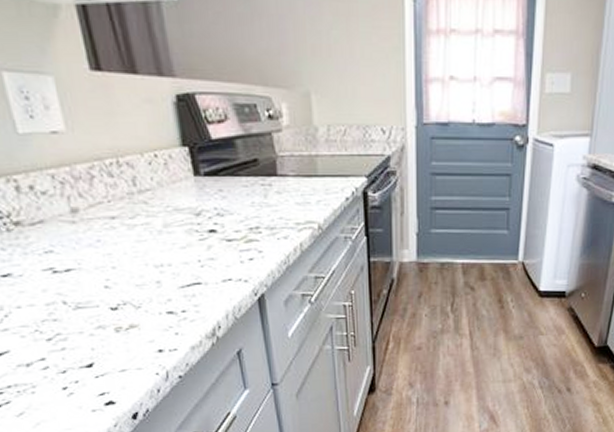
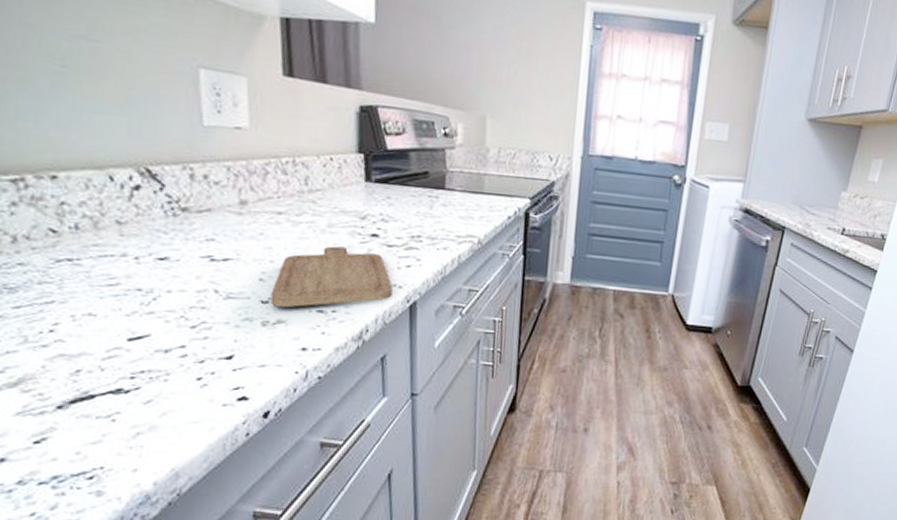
chopping board: none [118,246,239,313] -> present [270,246,393,308]

